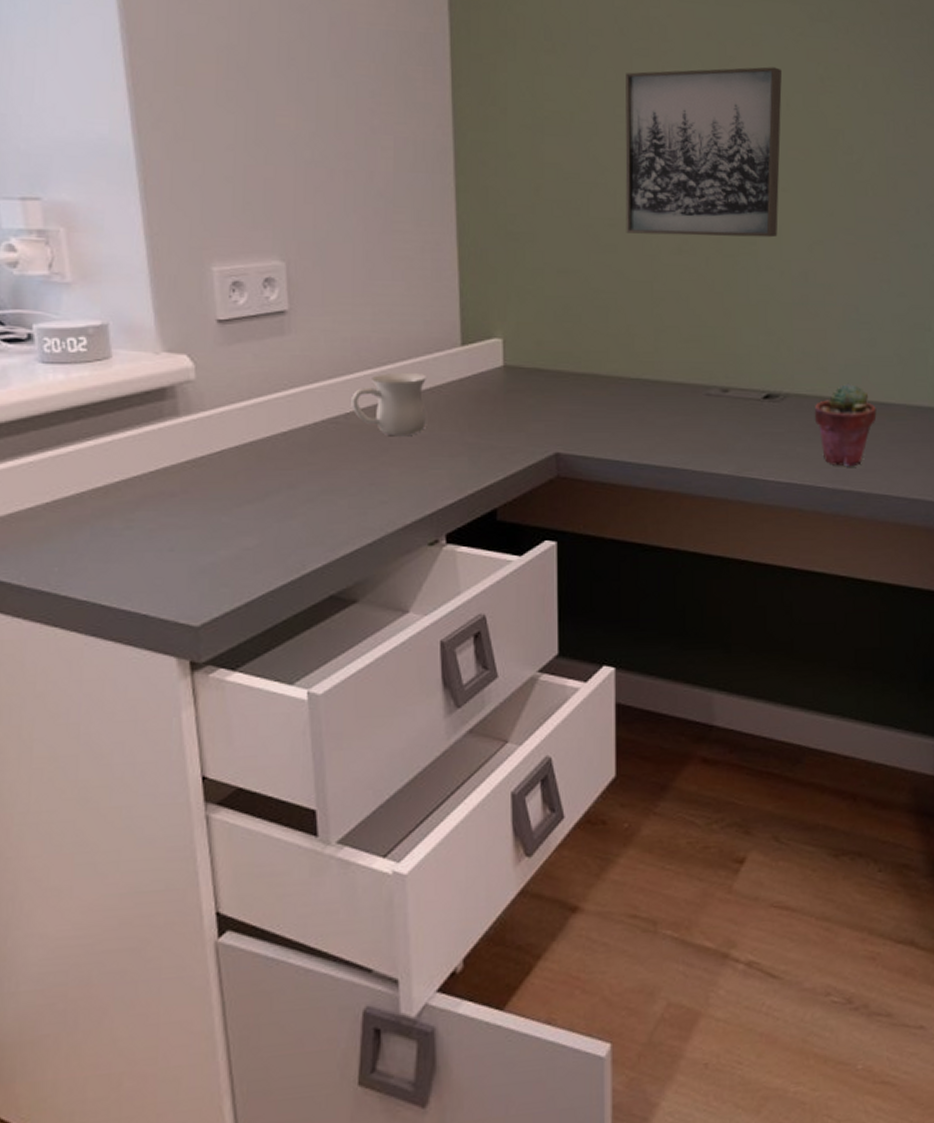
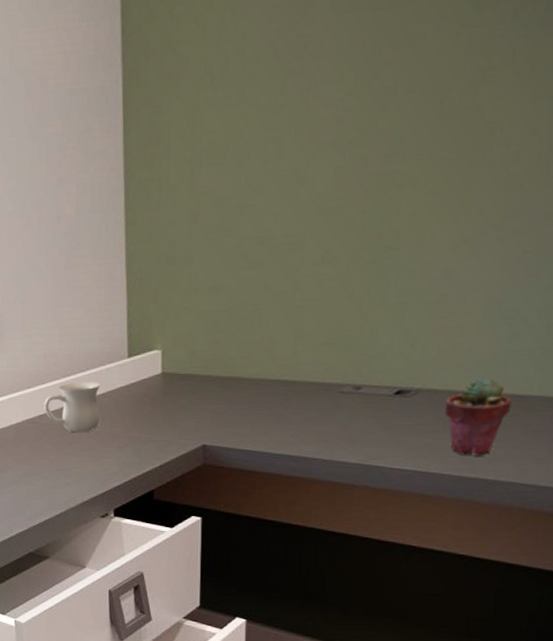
wall art: present [625,67,783,238] -> none [272,66,440,249]

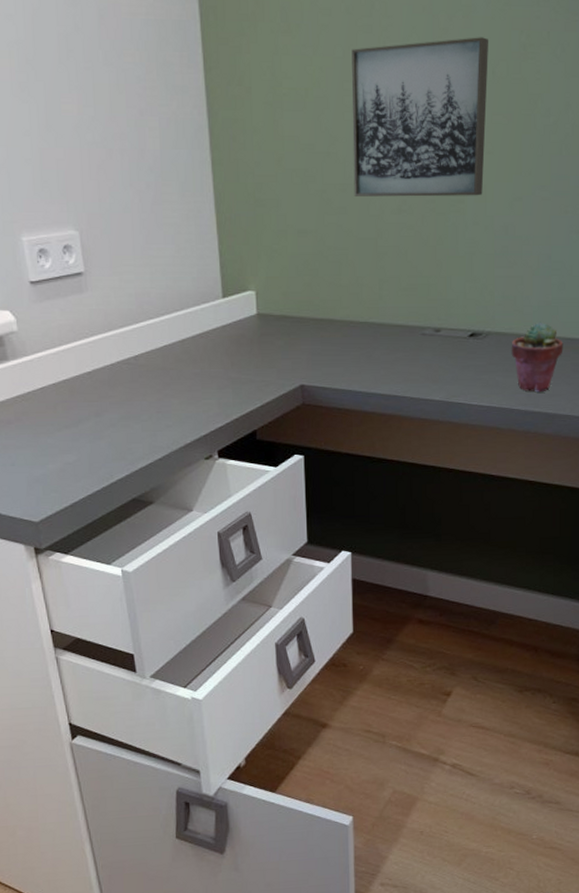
mug: present [44,381,100,433] -> none [138,321,198,374]
wall art: none [272,66,440,249] -> present [352,37,489,197]

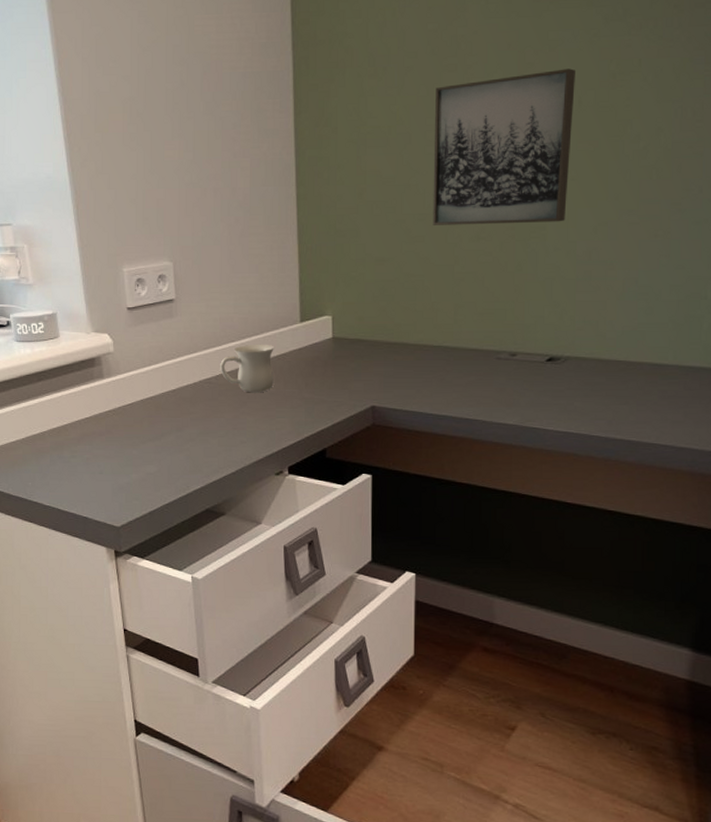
mug: none [138,321,198,374] -> present [220,344,274,393]
potted succulent: present [511,322,563,393] -> none [591,347,650,419]

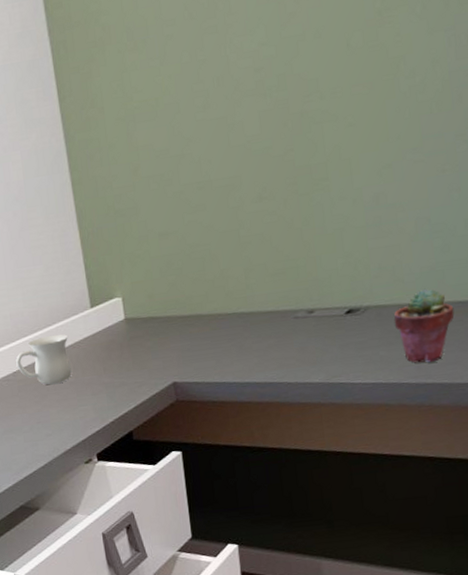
wall art: present [433,68,577,225] -> none [198,12,348,192]
potted succulent: none [591,347,650,419] -> present [393,288,454,363]

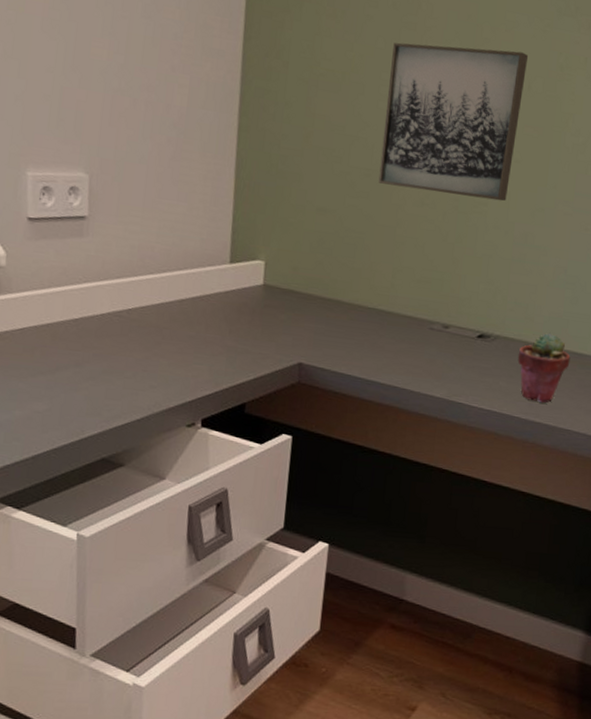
mug: present [16,334,72,385] -> none [133,279,198,334]
wall art: none [198,12,348,192] -> present [378,42,529,201]

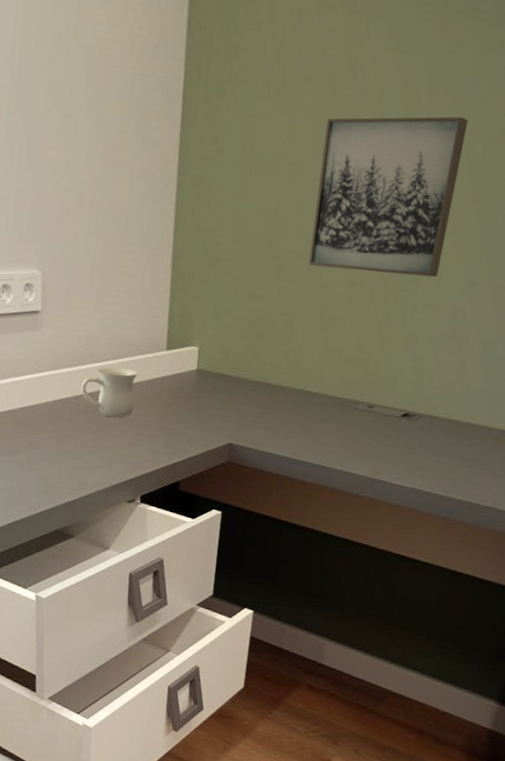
mug: none [133,279,198,334] -> present [81,367,138,418]
potted succulent: present [517,332,571,403] -> none [442,410,497,481]

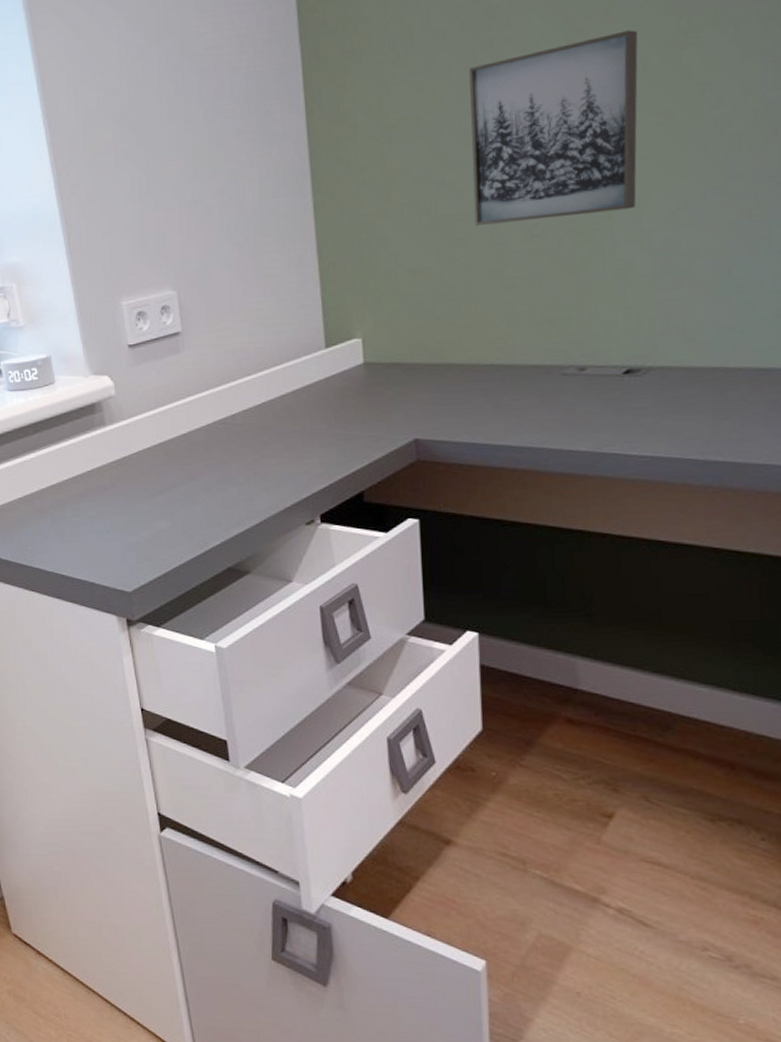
mug: present [81,367,138,418] -> none [236,375,298,432]

